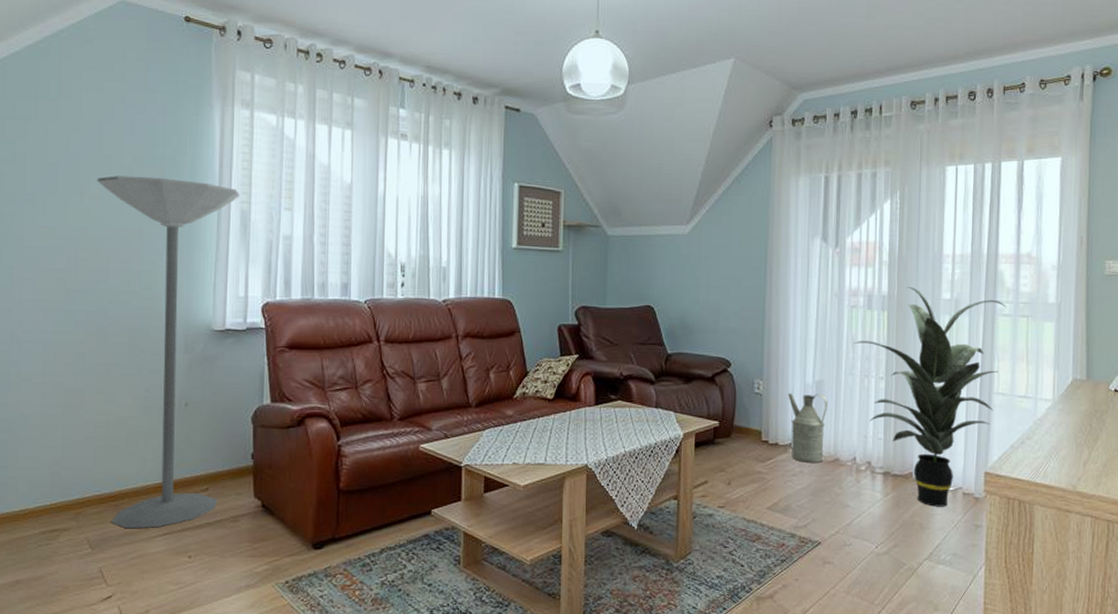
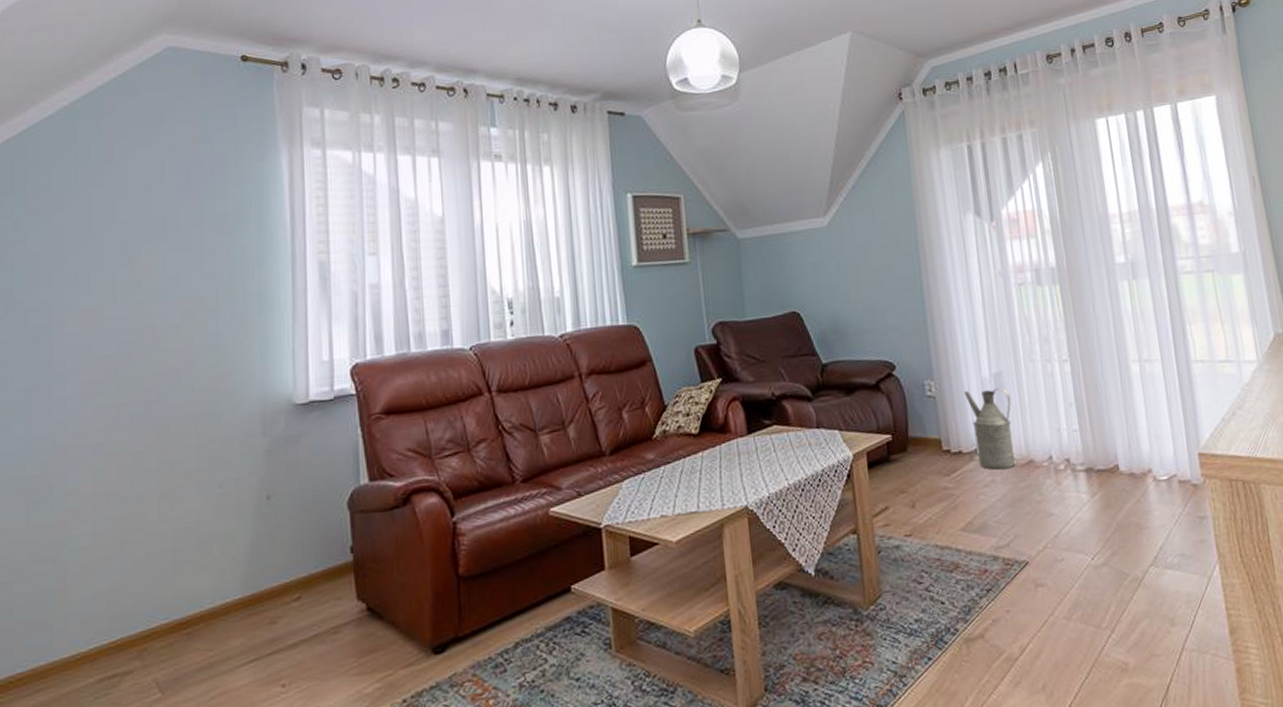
floor lamp: present [97,175,240,529] -> none [149,235,317,661]
indoor plant: present [854,286,1006,507] -> none [1028,254,1195,502]

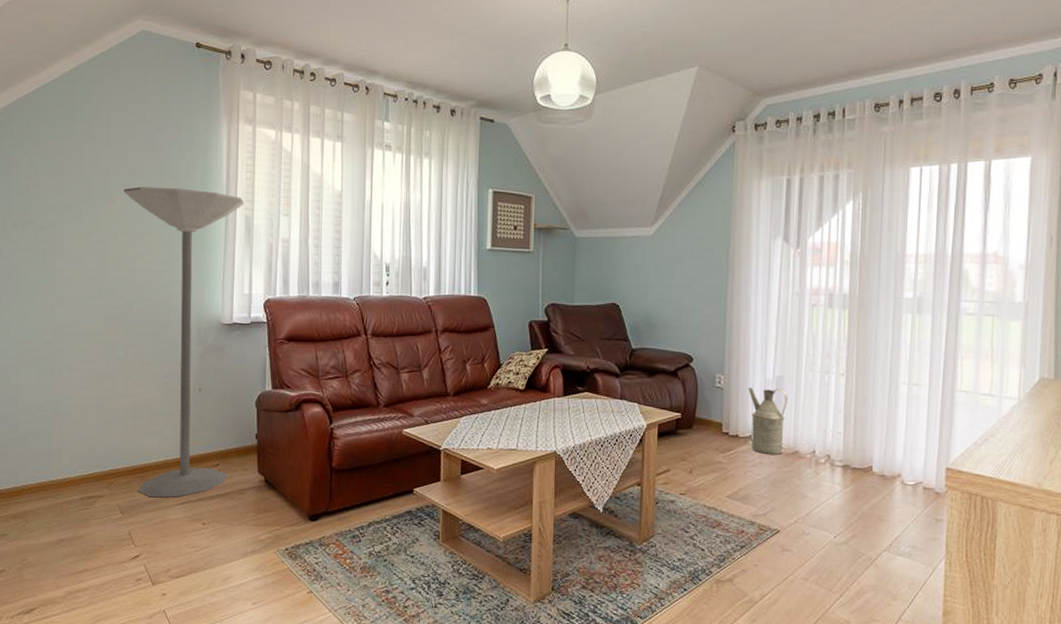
floor lamp: none [149,235,317,661] -> present [123,186,245,498]

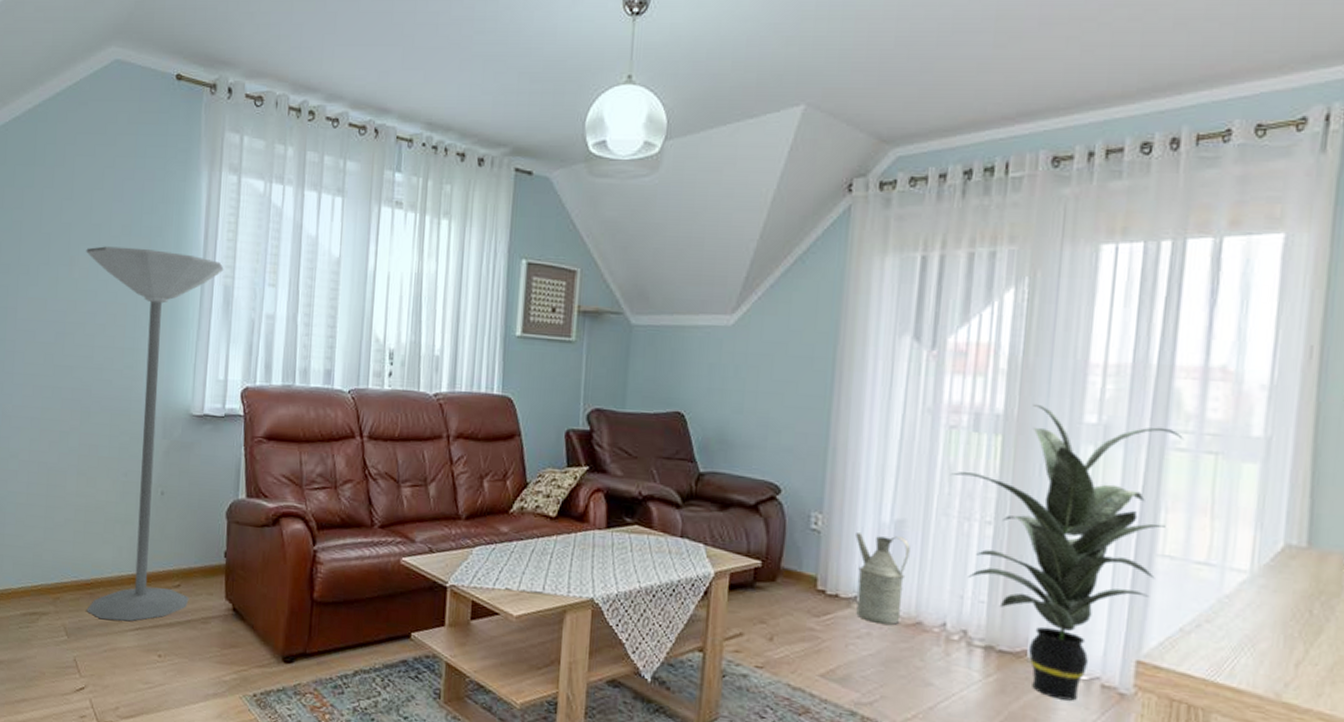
indoor plant: none [814,285,971,501] -> present [951,403,1183,701]

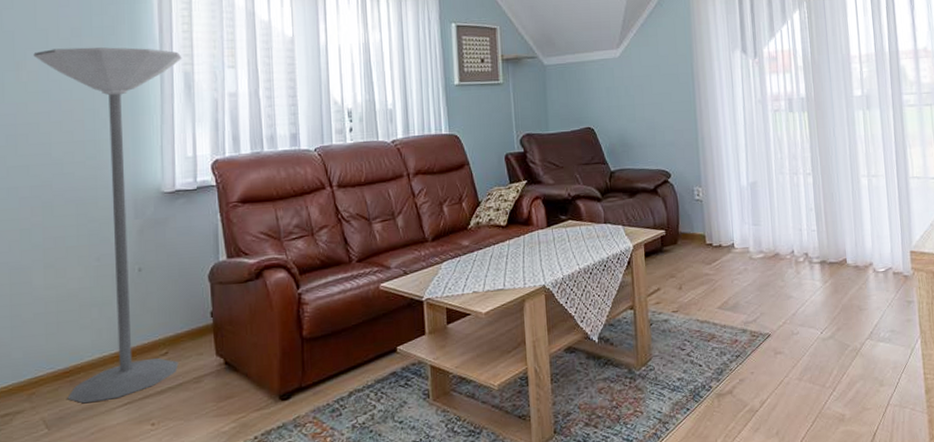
watering can: present [855,532,910,625] -> none [726,194,765,260]
indoor plant: present [951,403,1183,701] -> none [780,87,911,289]

